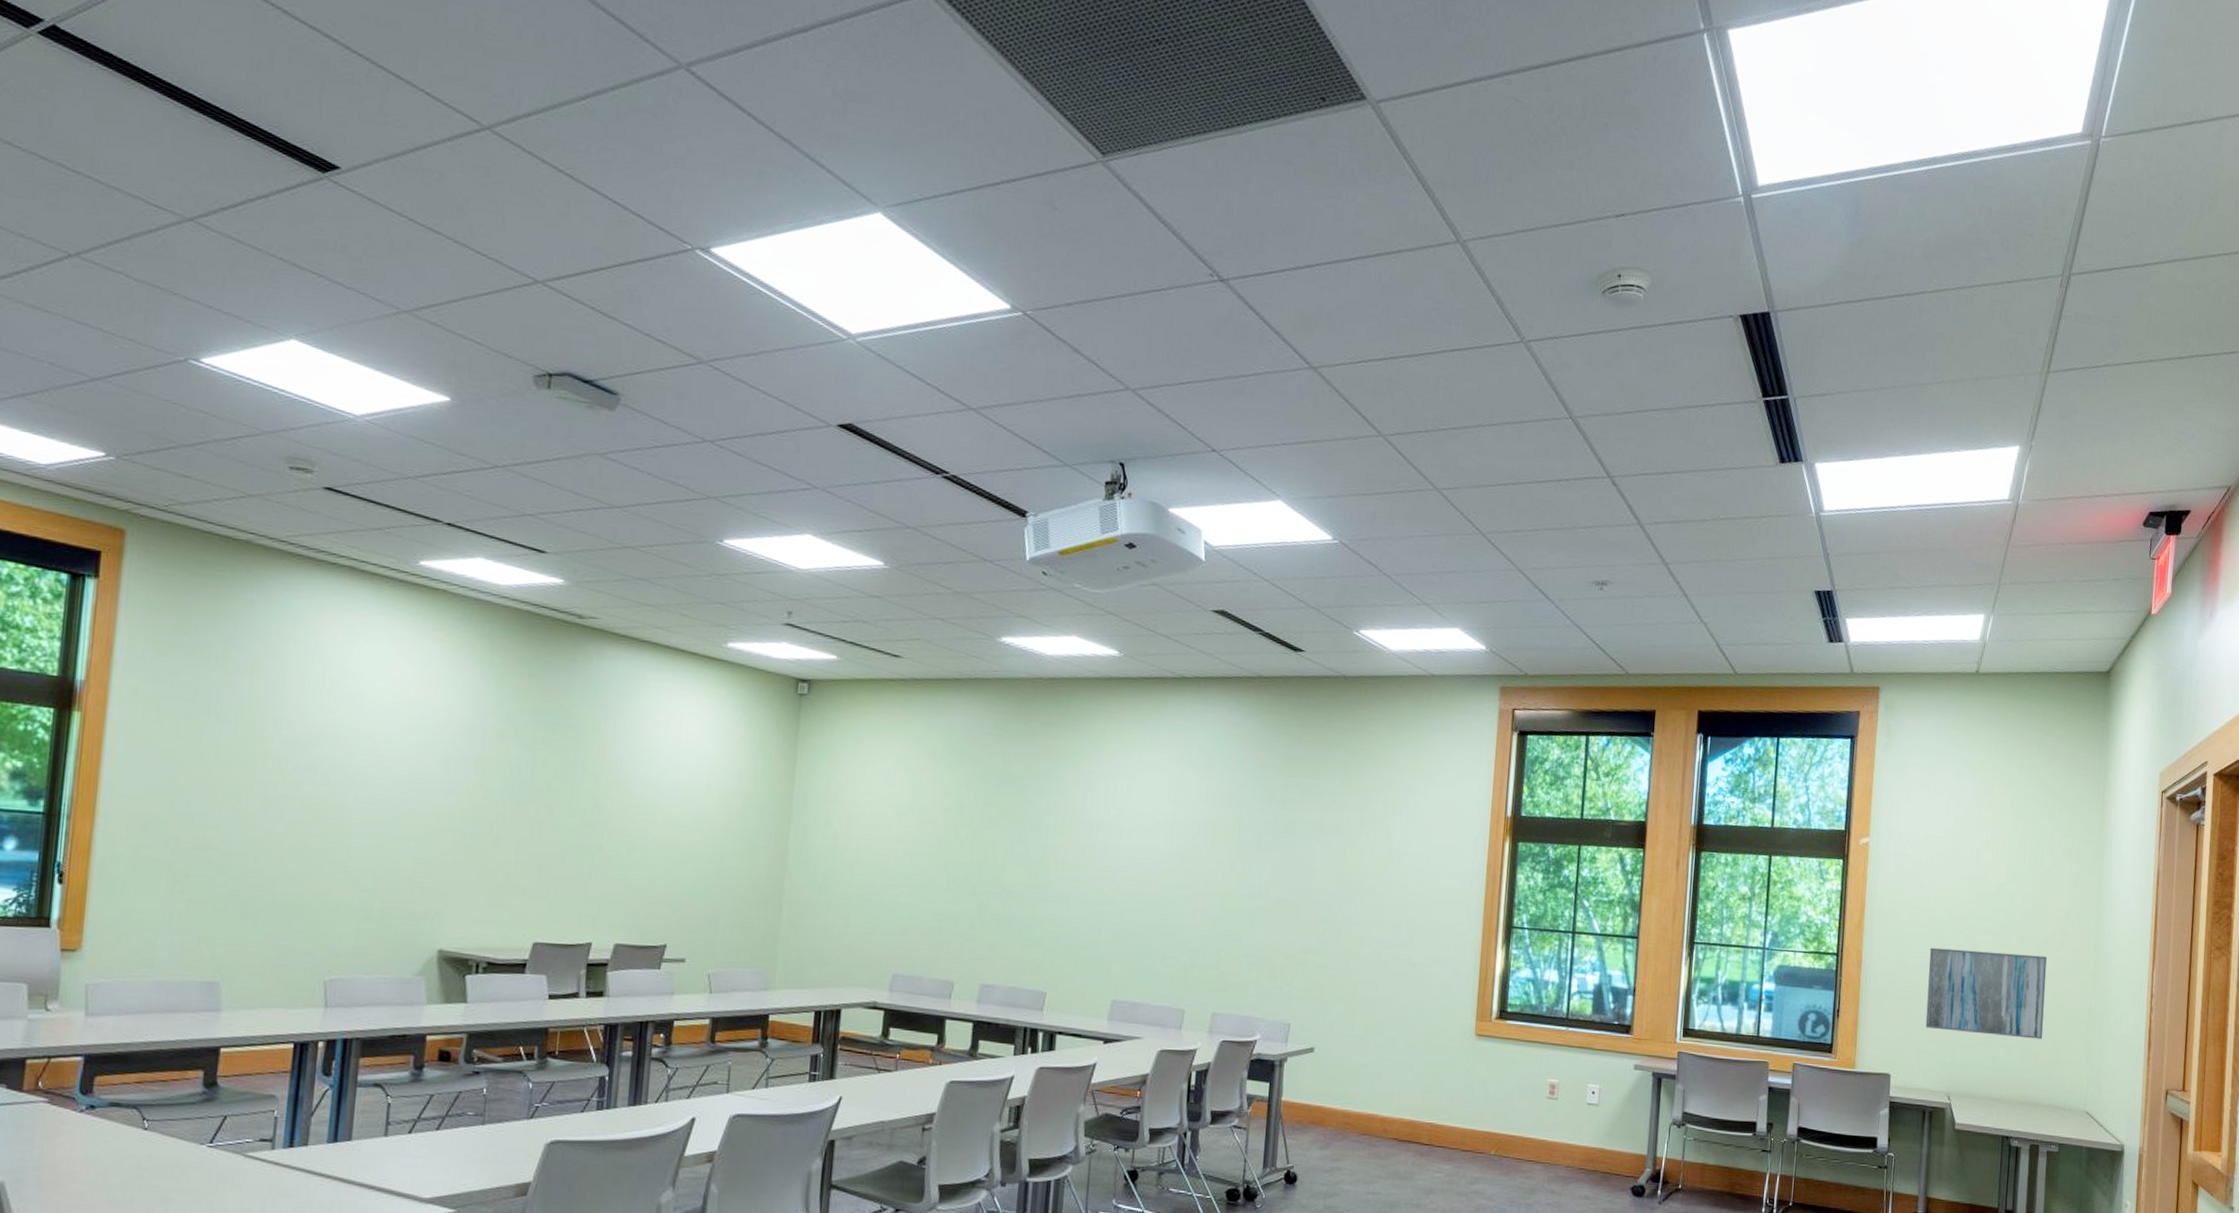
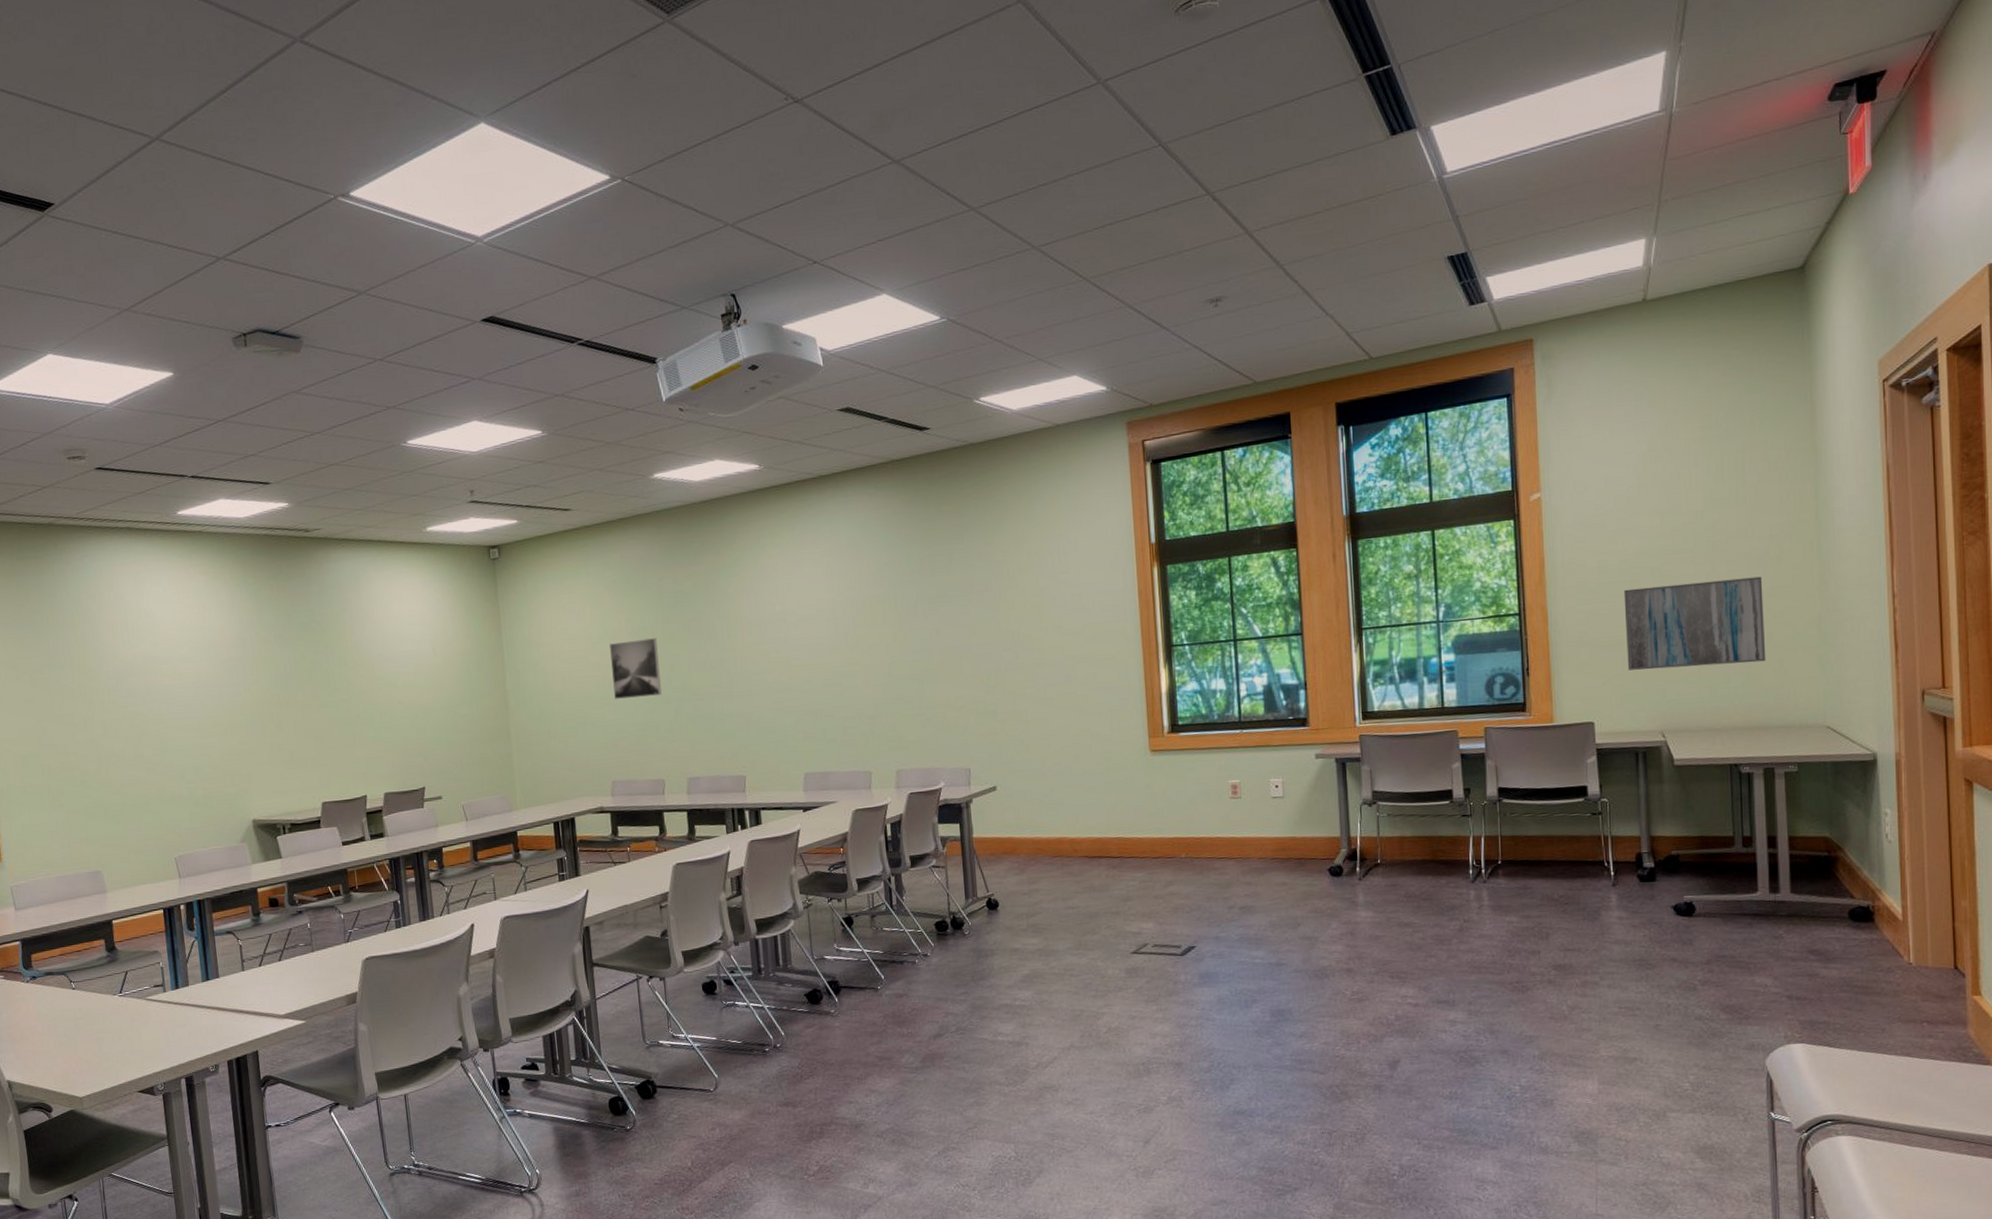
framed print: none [913,816,973,885] -> present [610,638,662,699]

